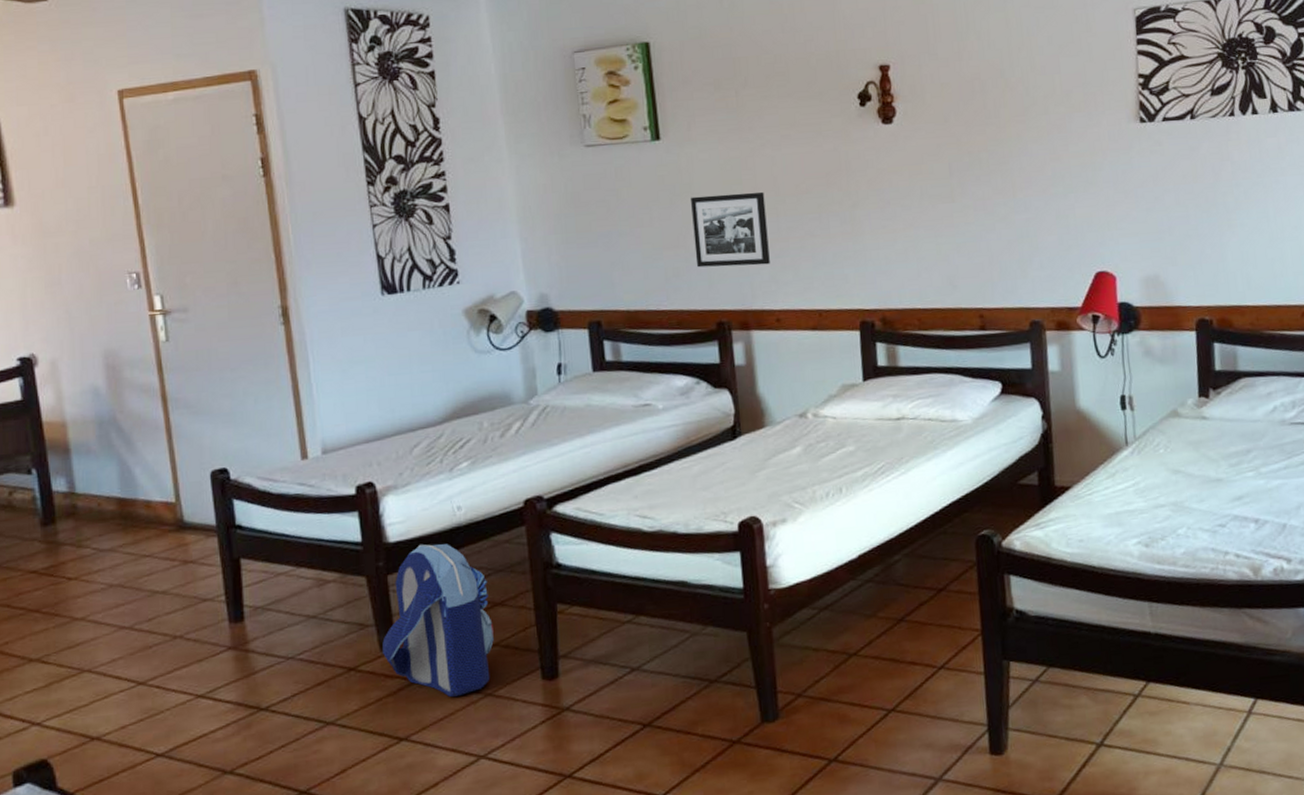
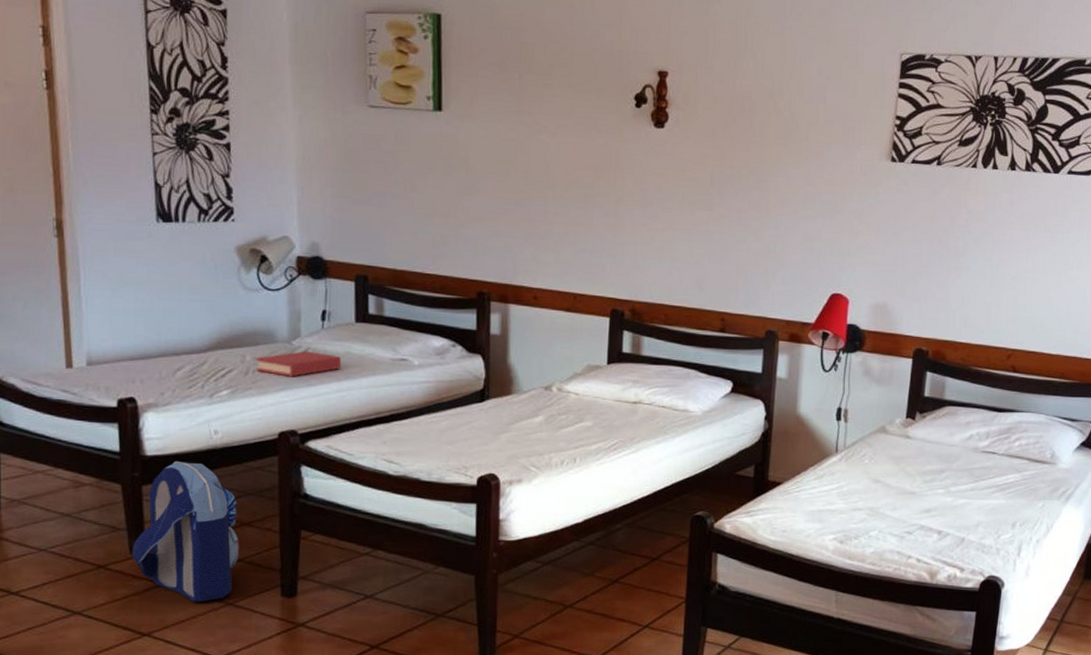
hardback book: none [493,408,582,439] -> present [255,351,341,377]
picture frame: present [691,191,770,268] -> none [464,170,536,245]

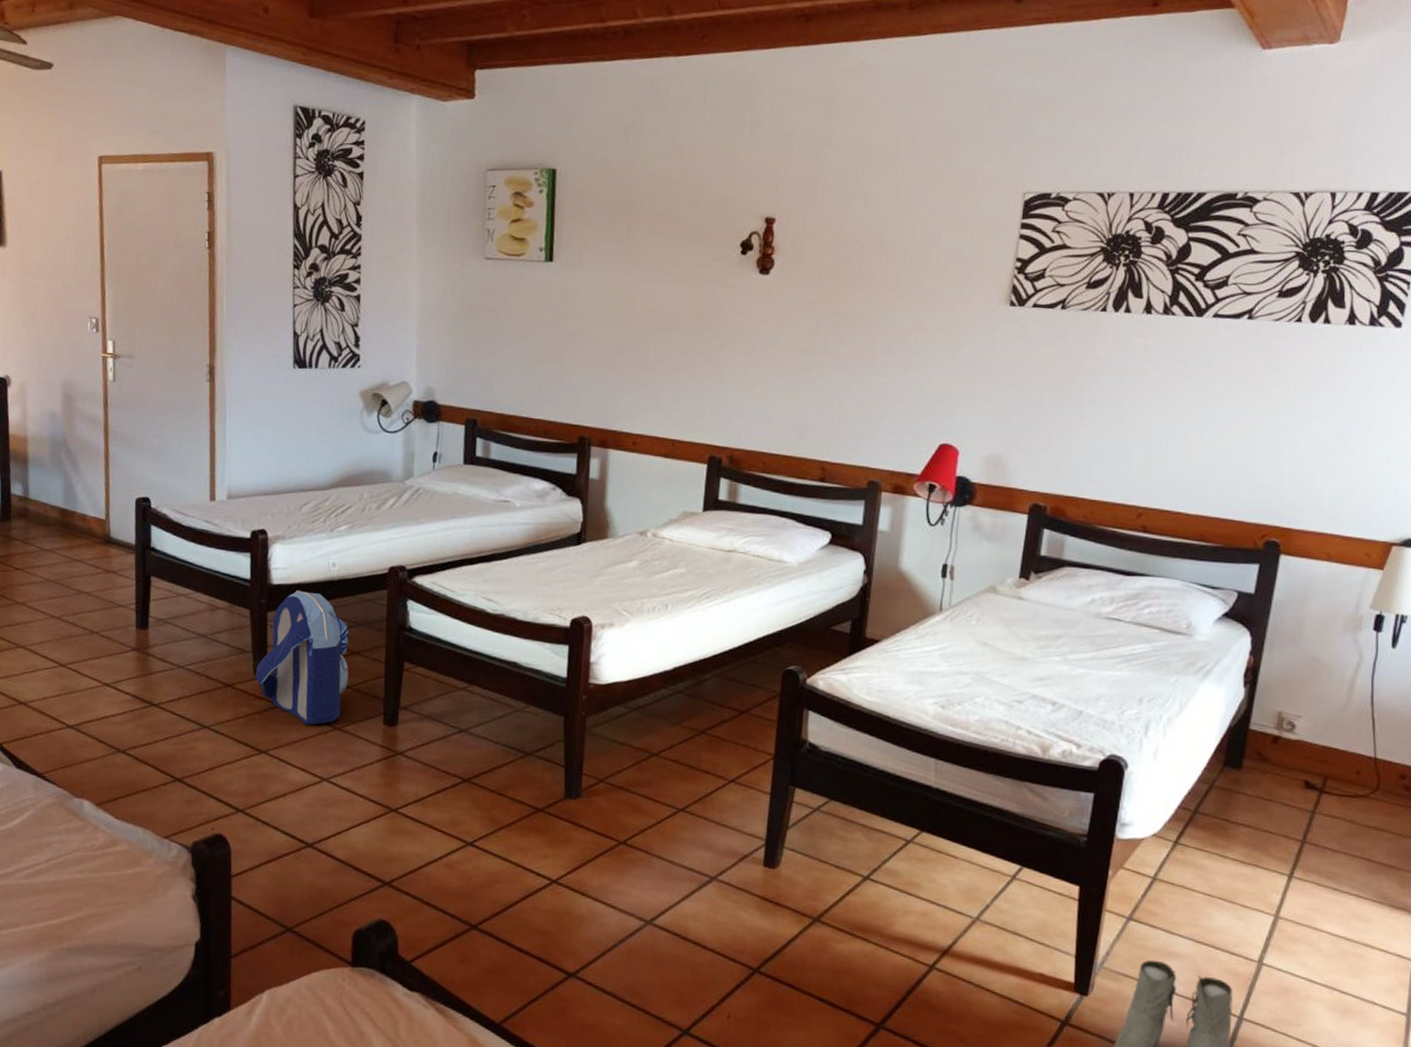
hardback book: present [255,351,341,377] -> none [372,490,449,515]

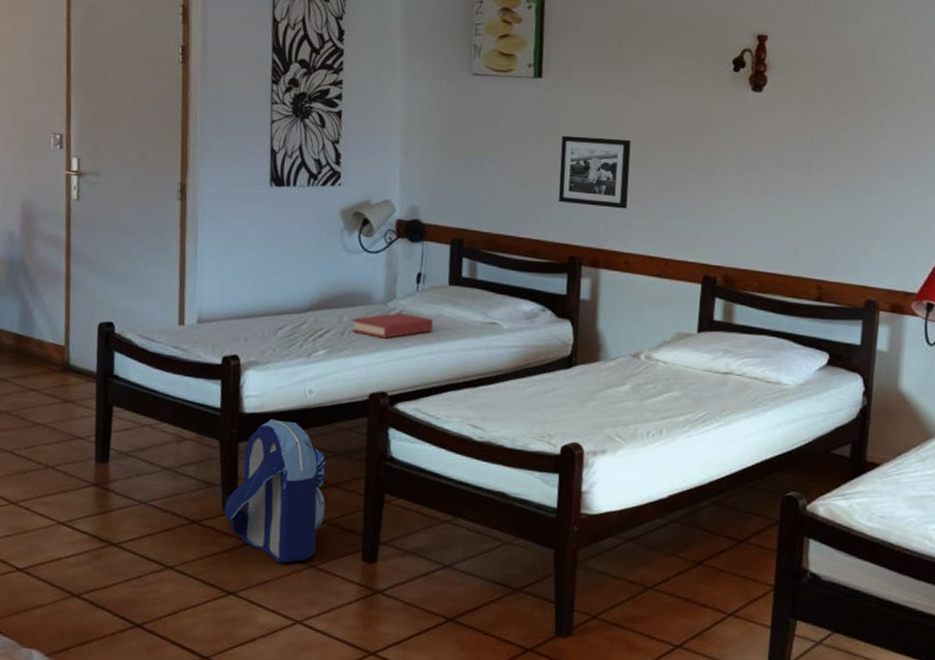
hardback book: none [372,490,449,515] -> present [352,313,433,339]
picture frame: none [568,318,640,391] -> present [558,135,631,209]

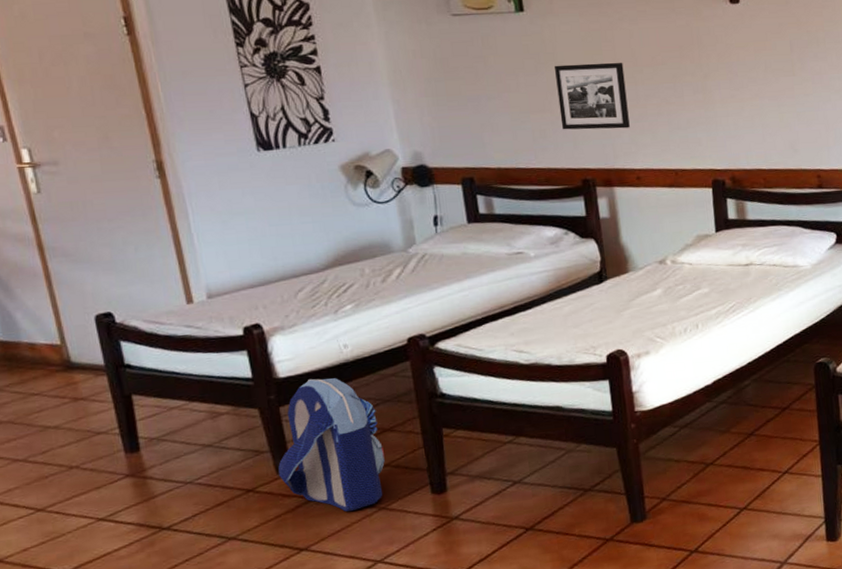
hardback book: present [352,313,433,339] -> none [374,256,459,284]

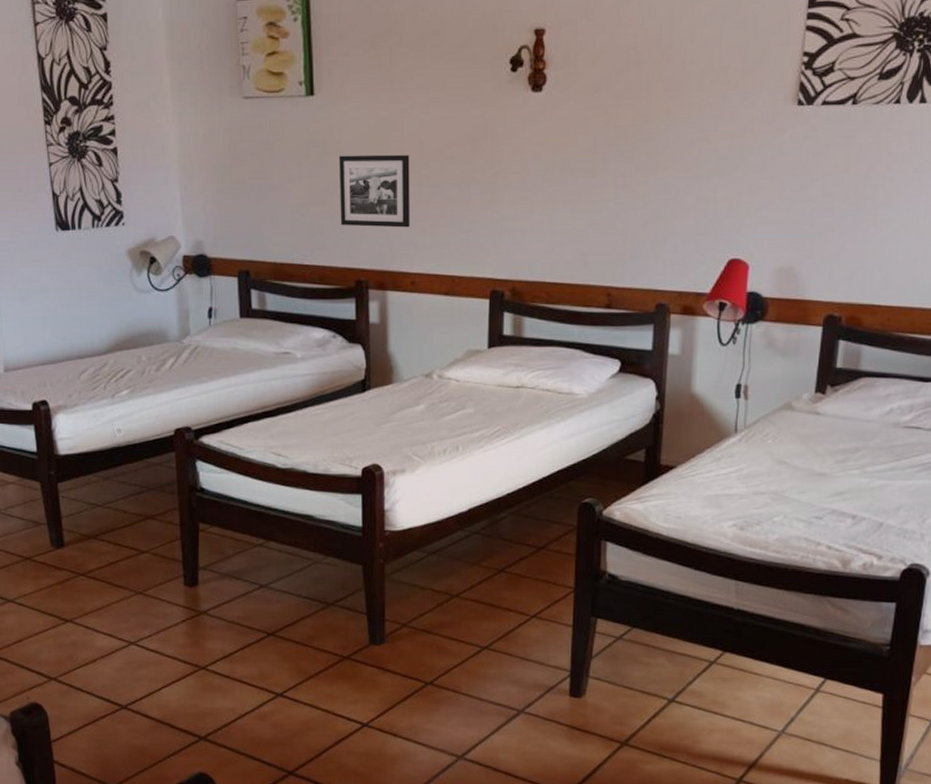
backpack: present [278,378,386,512] -> none [53,459,146,591]

